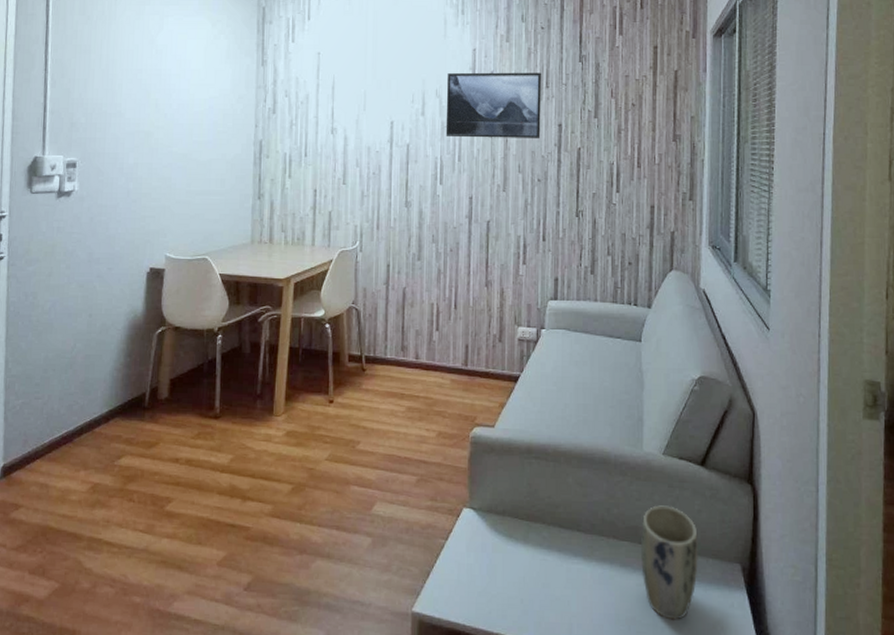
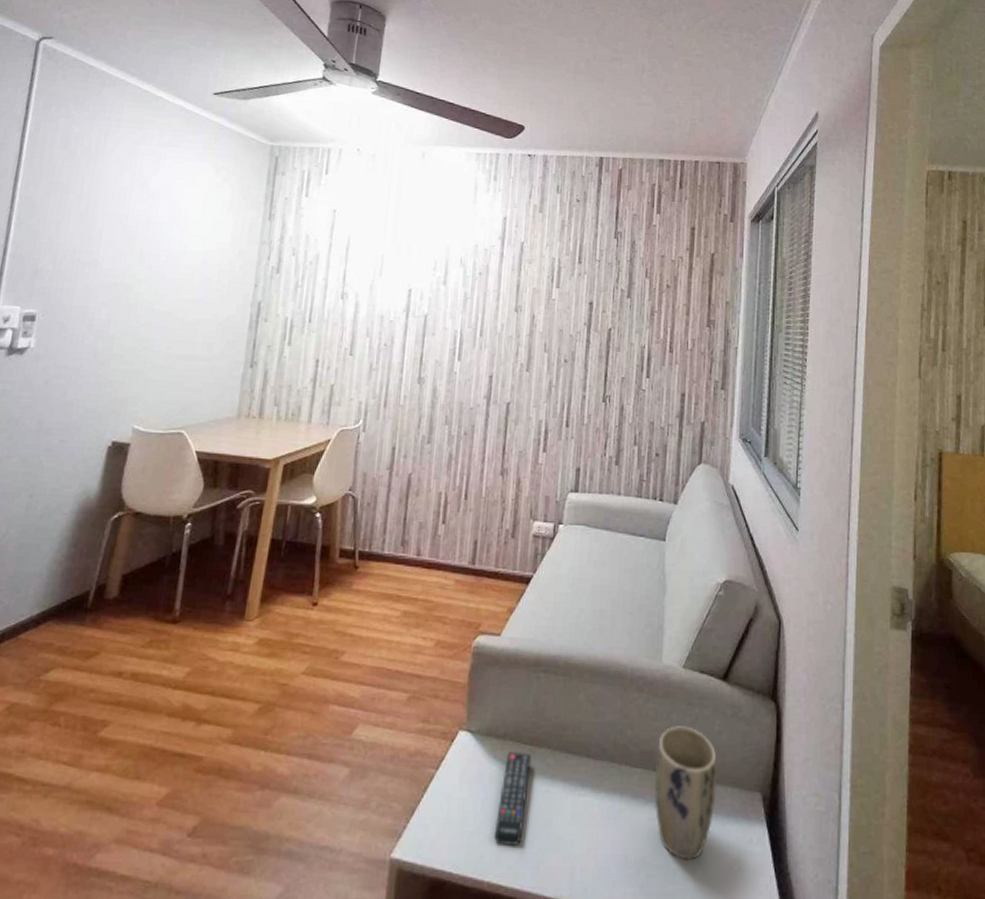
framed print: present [445,72,542,138] -> none [468,240,575,316]
remote control: none [499,526,528,604] -> present [494,752,531,845]

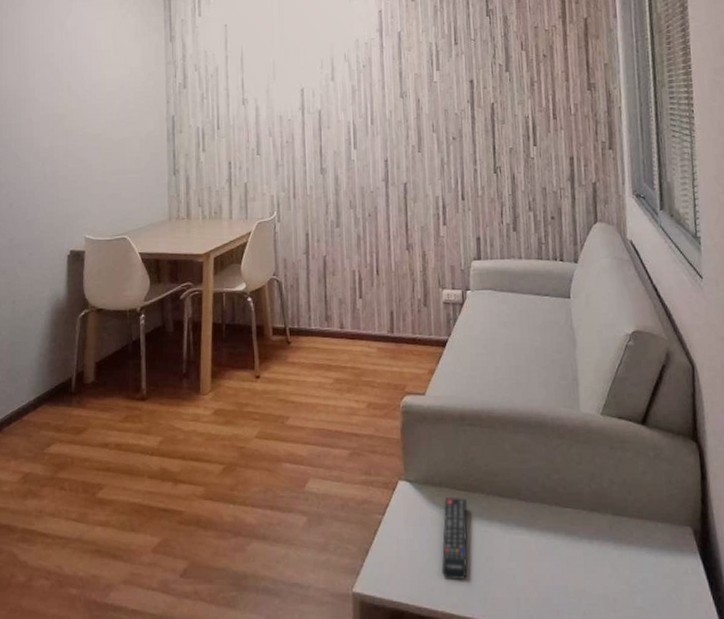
plant pot: present [654,726,717,860] -> none [584,468,647,590]

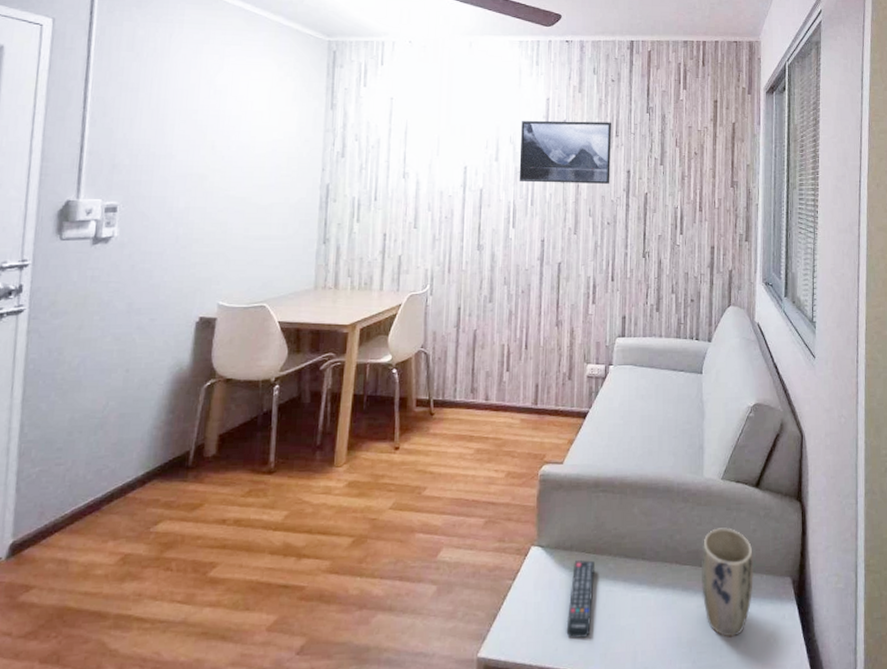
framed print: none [355,29,453,101] -> present [519,120,612,184]
plant pot: none [584,468,647,590] -> present [700,527,753,637]

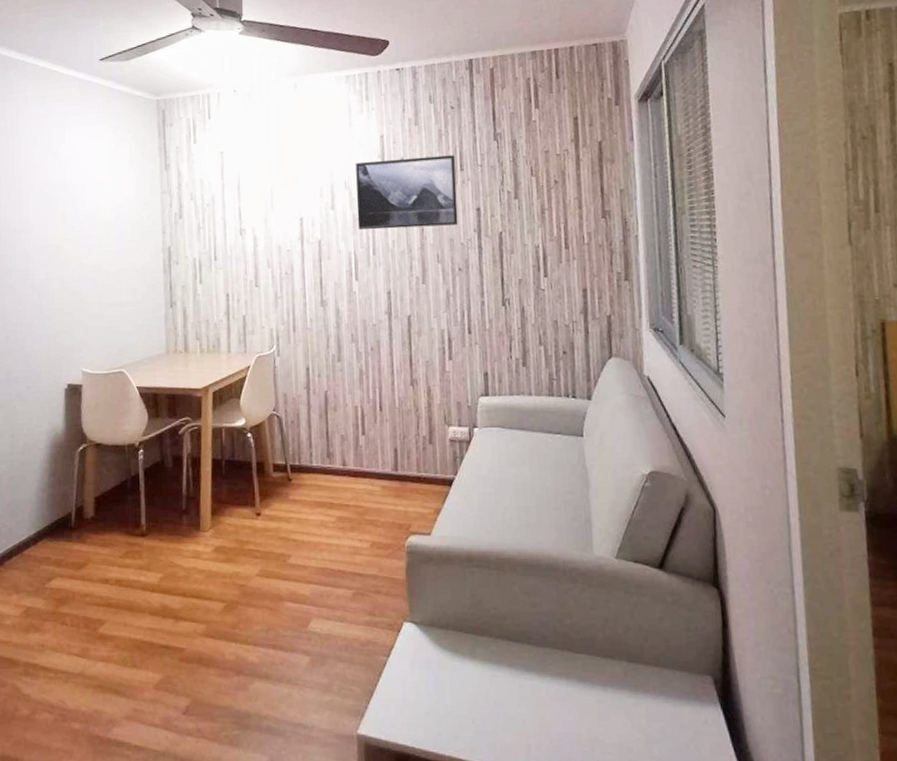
remote control: present [566,560,595,638] -> none [448,641,476,724]
plant pot: present [700,527,753,637] -> none [598,614,664,739]

